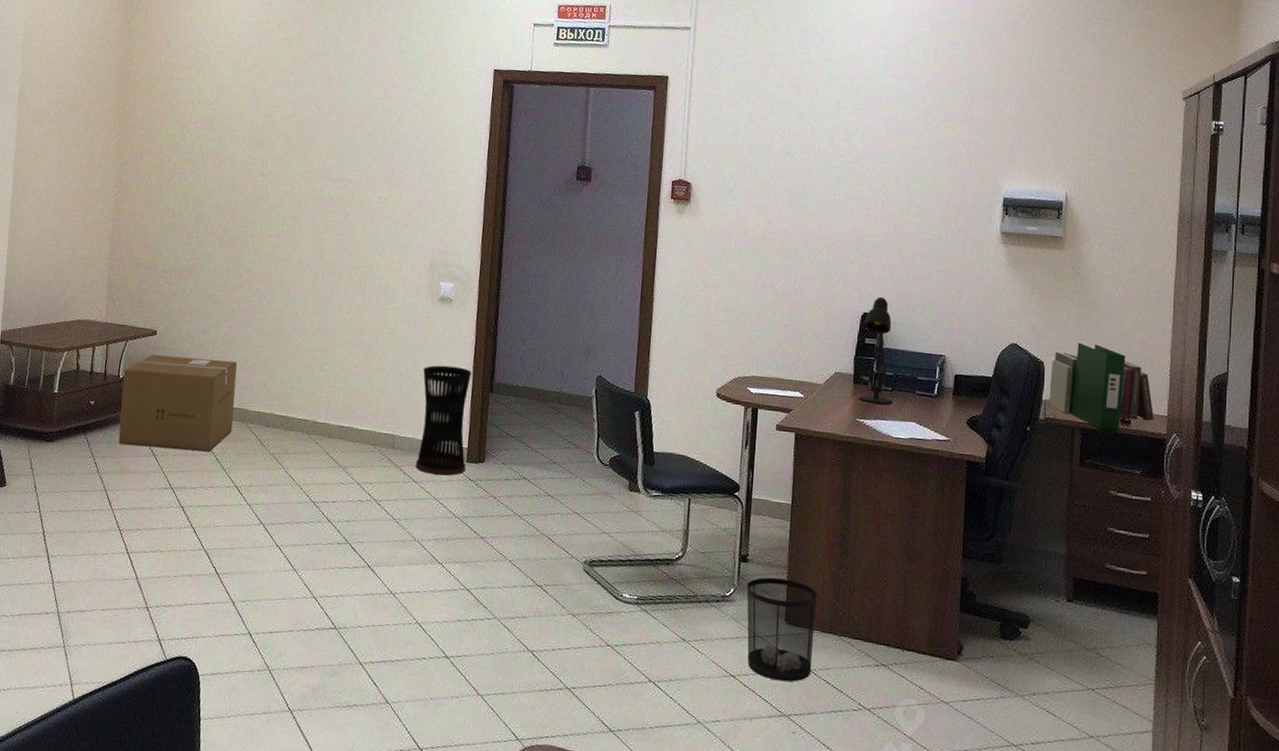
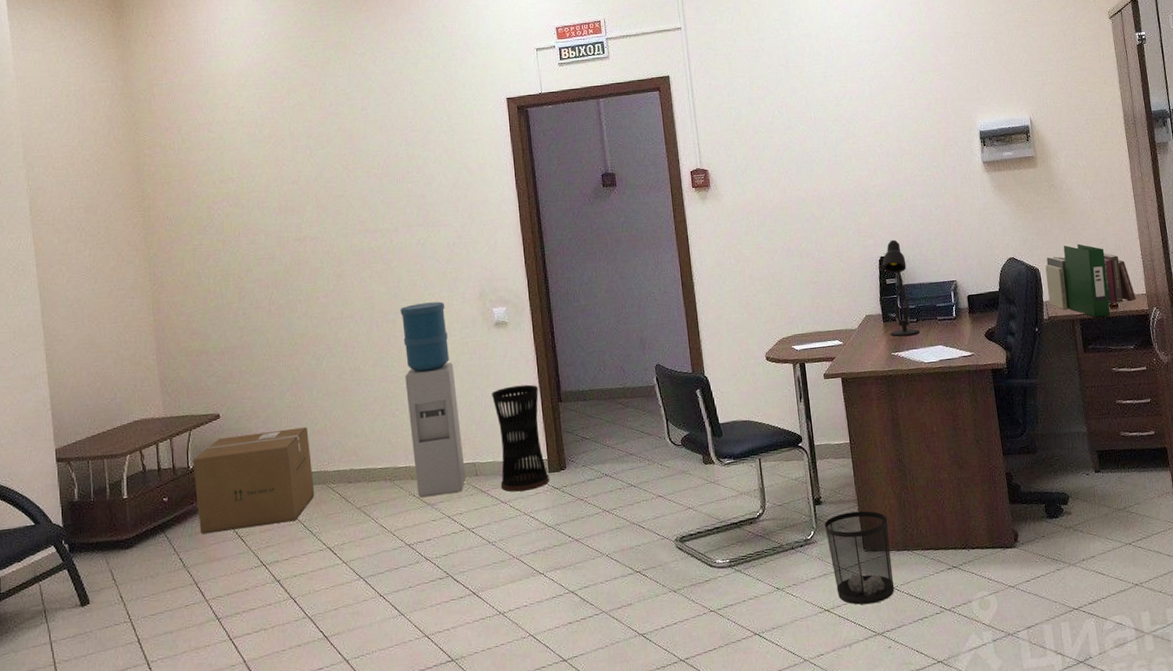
water cooler: none [331,261,393,461] -> present [400,301,466,498]

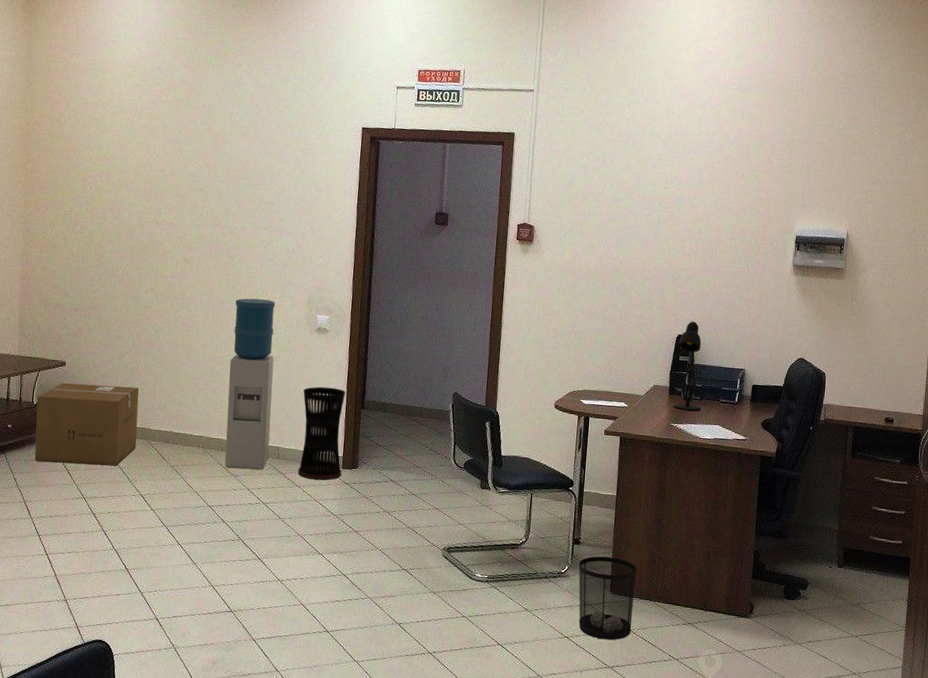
books: present [1045,253,1136,309] -> none [828,364,912,419]
binder: present [1063,243,1110,317] -> none [846,356,891,429]

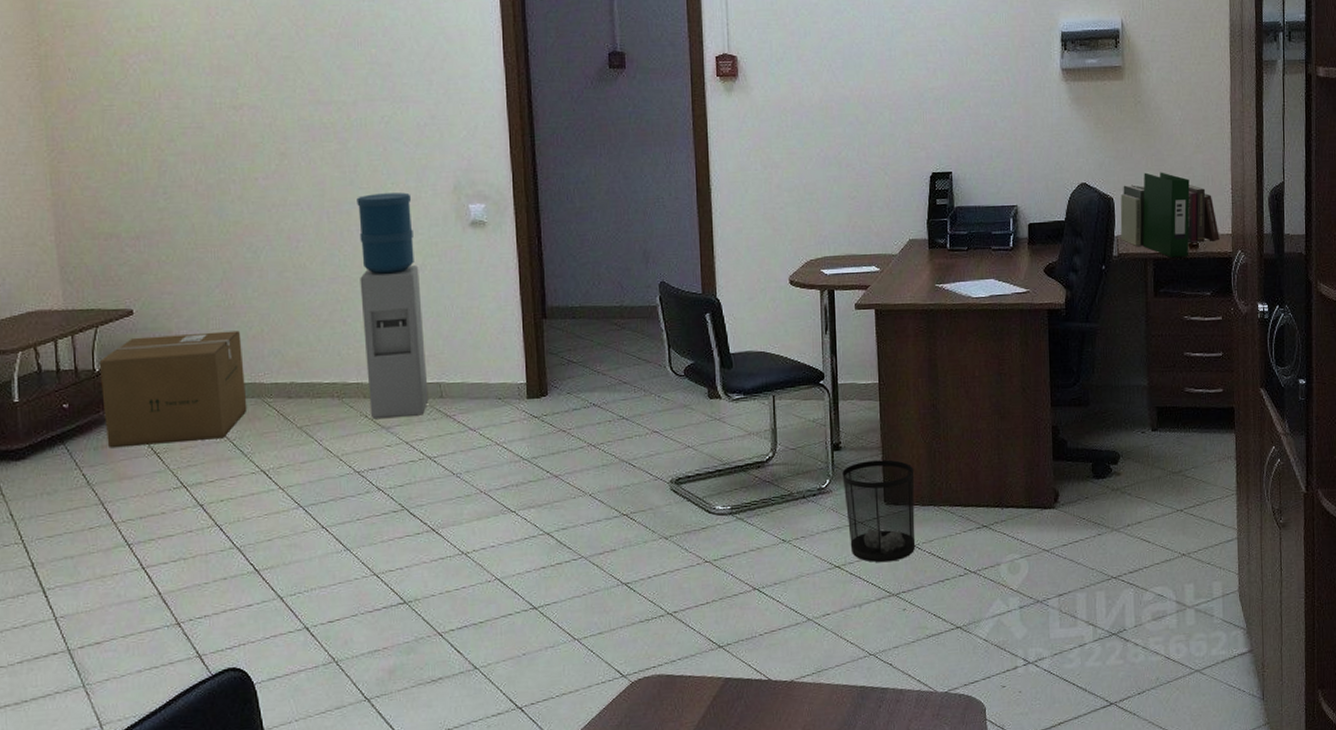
umbrella stand: present [297,386,345,481] -> none [463,296,527,418]
desk lamp: present [673,321,702,412] -> none [933,153,971,267]
books: none [828,364,912,419] -> present [1120,185,1220,246]
binder: none [846,356,891,429] -> present [1142,172,1190,257]

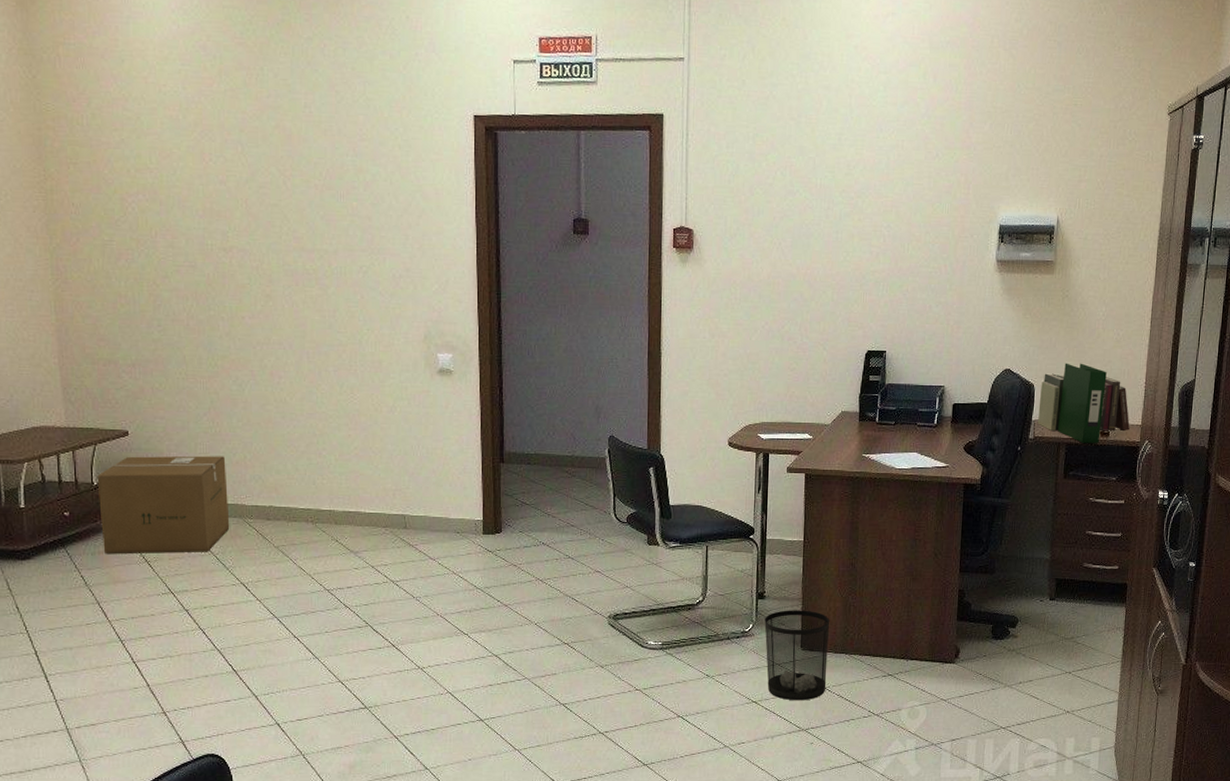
water cooler: present [356,192,429,420] -> none [334,338,394,544]

